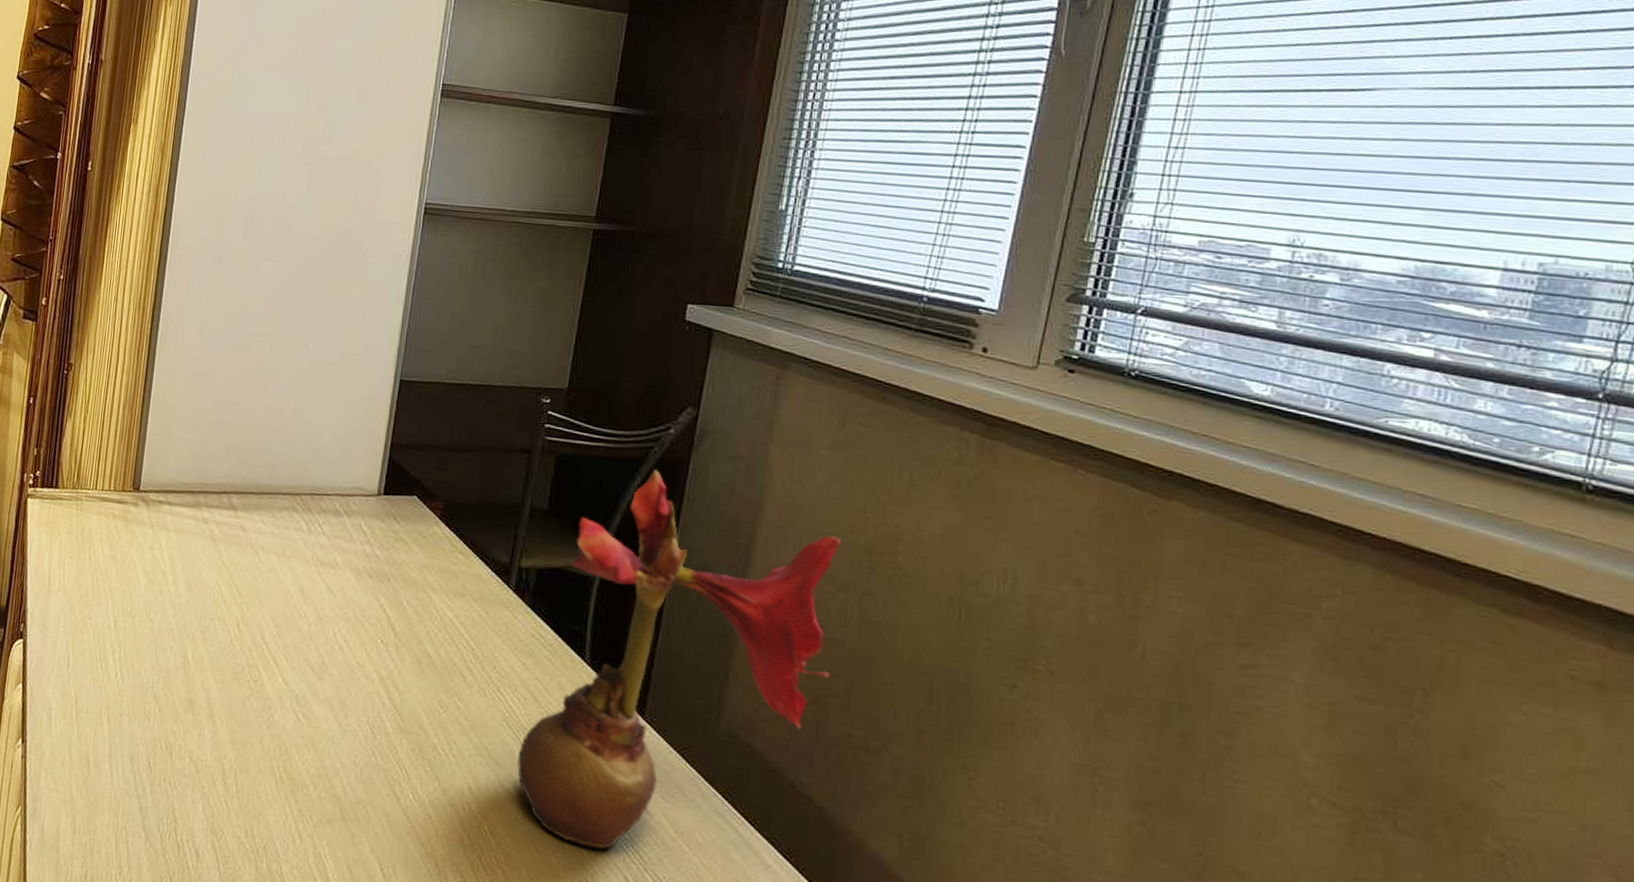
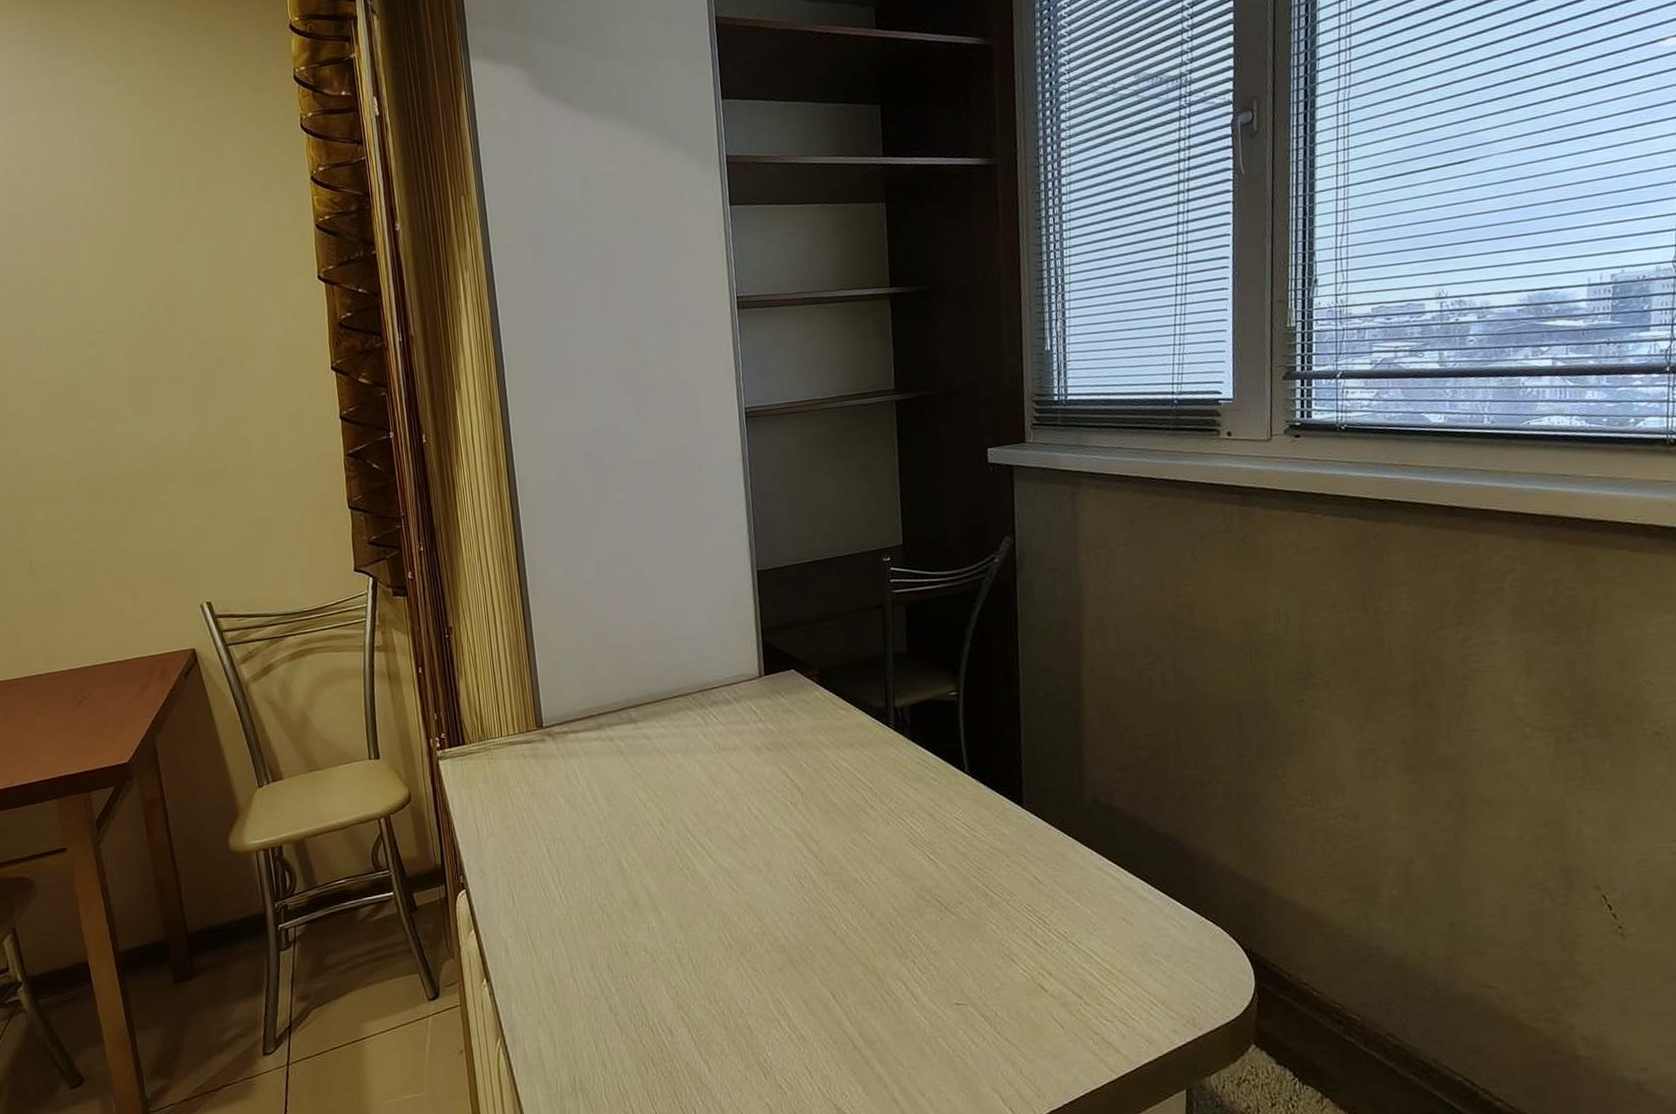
flower: present [517,469,841,850] -> none [926,596,1162,927]

